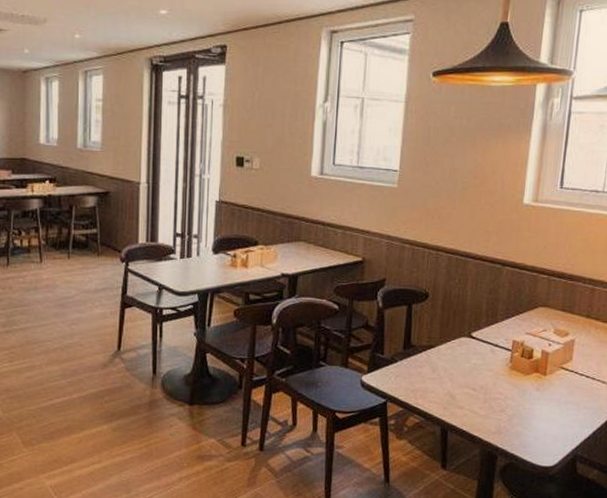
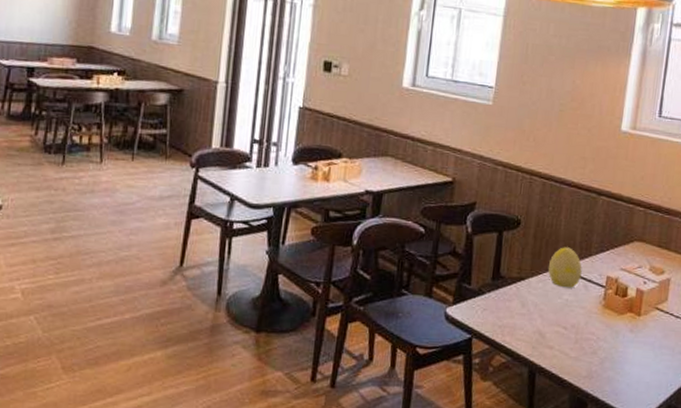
decorative egg: none [456,316,489,353] -> present [547,247,582,288]

